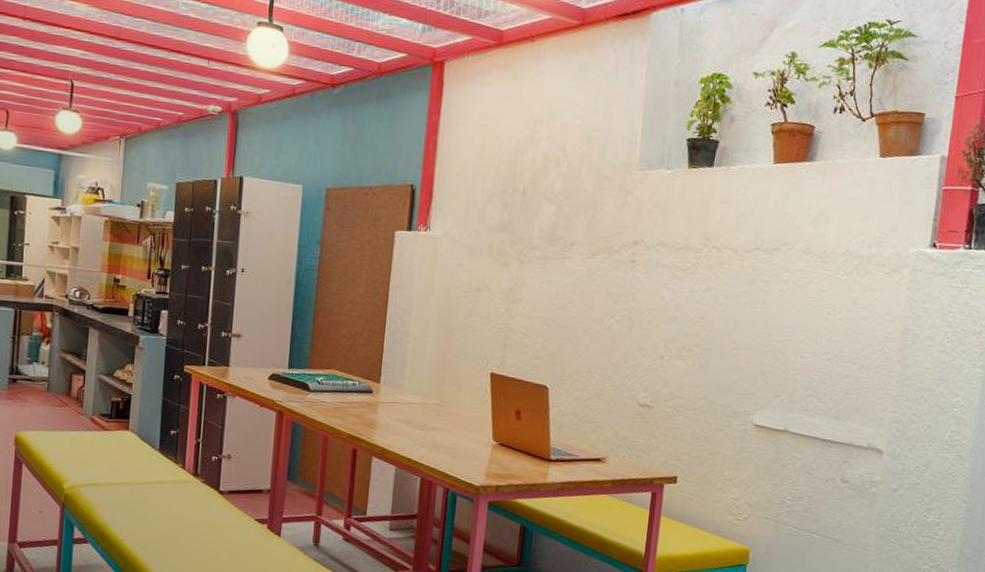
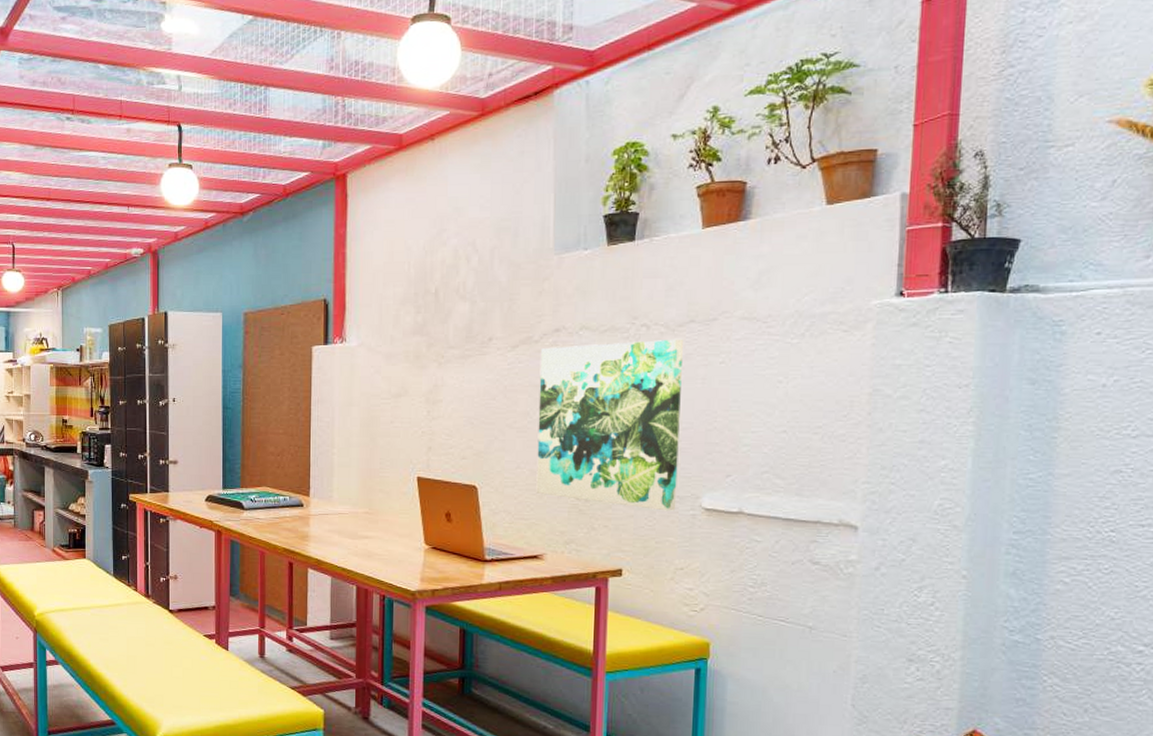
wall art: none [604,258,748,425] -> present [536,339,683,511]

